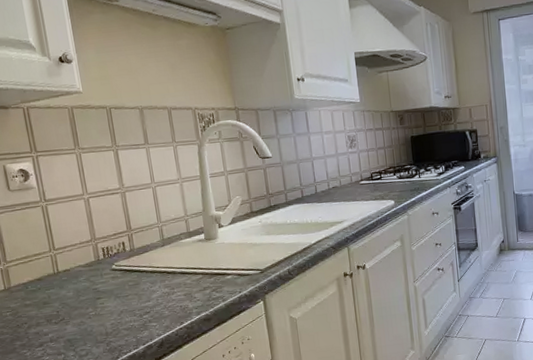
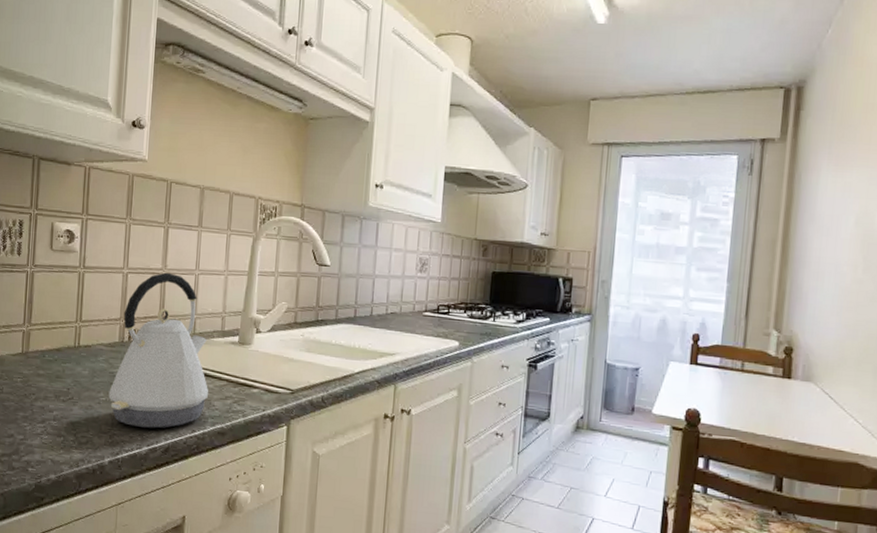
kettle: none [93,190,188,331] -> present [108,272,208,429]

